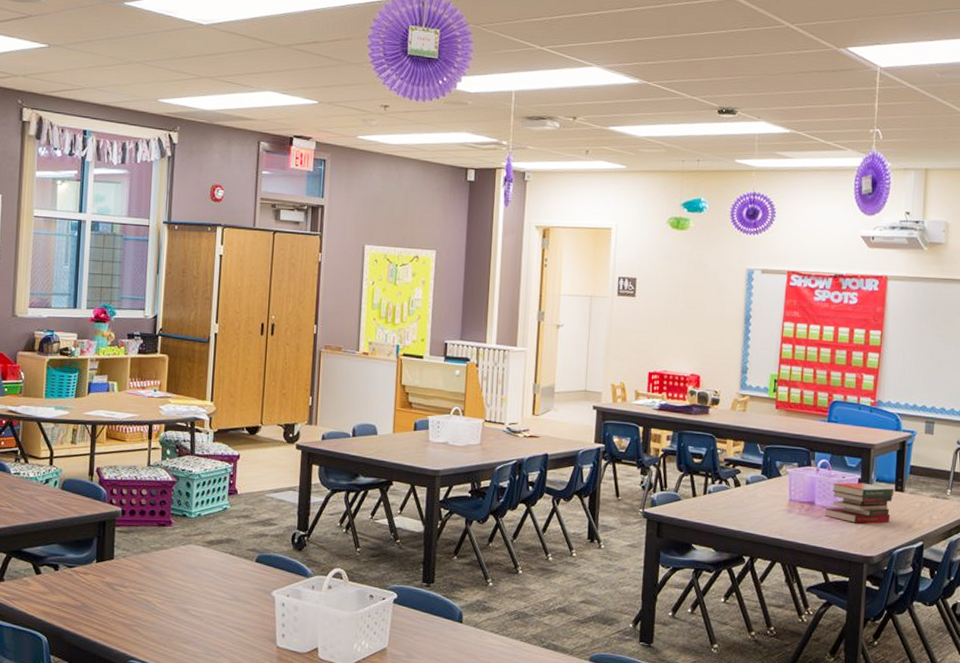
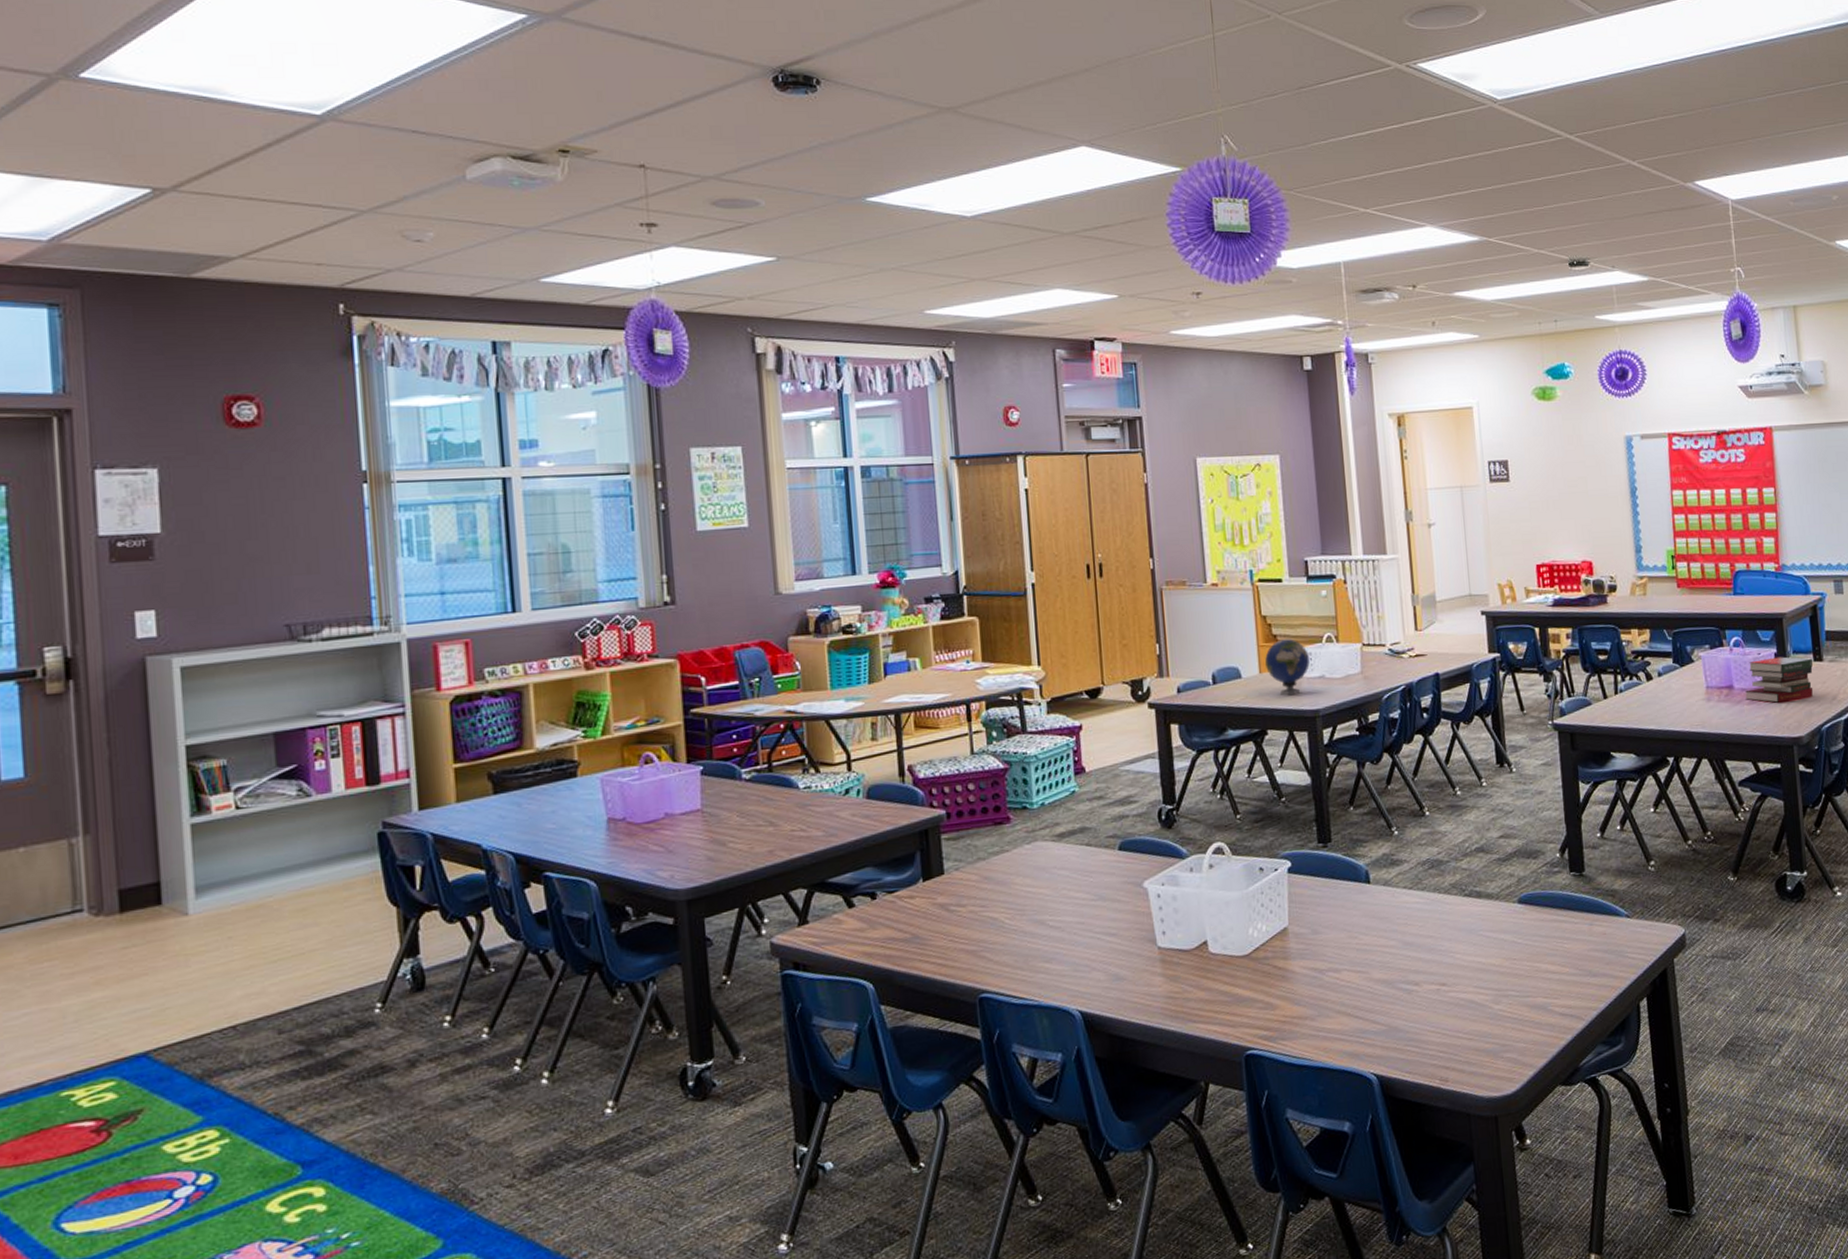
globe: none [399,407,437,456] -> present [1265,639,1310,696]

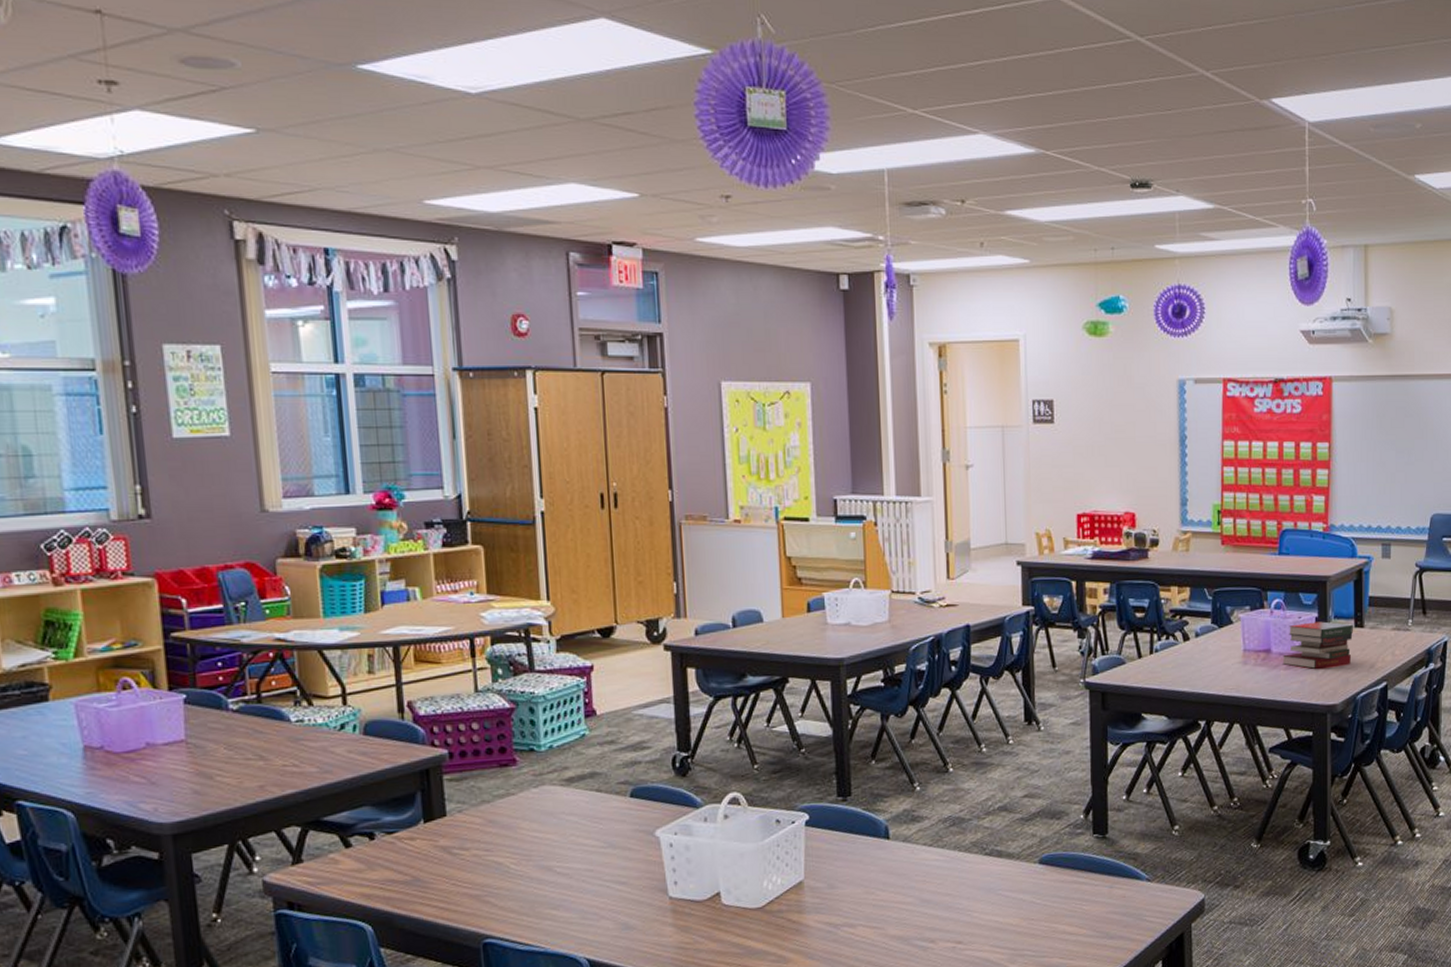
globe: present [1265,639,1310,696] -> none [789,582,835,643]

